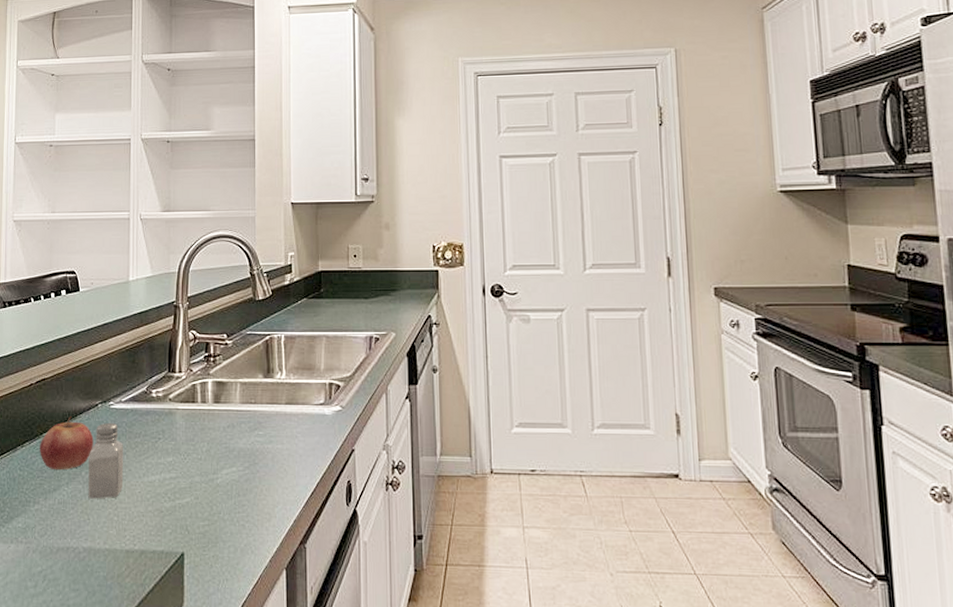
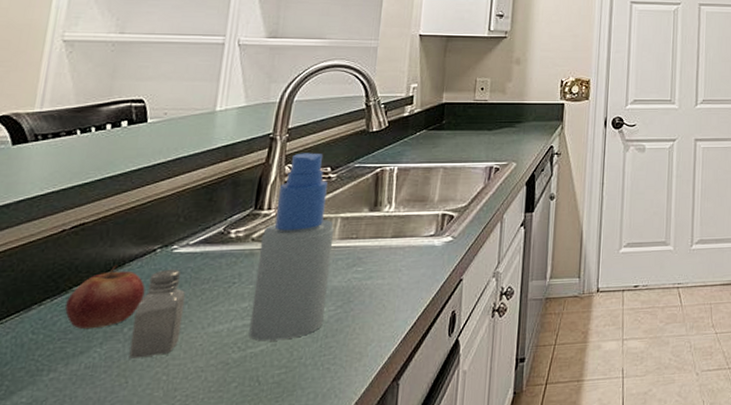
spray bottle: none [176,320,236,495] -> present [249,153,335,342]

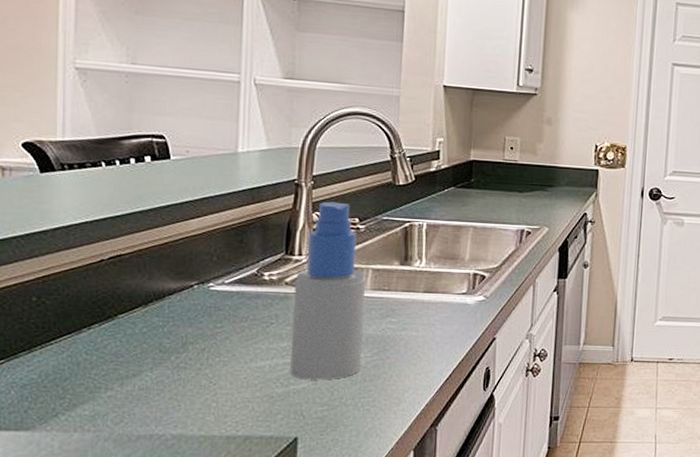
apple: present [65,265,146,329] -> none [114,297,187,354]
saltshaker: present [129,269,186,359] -> none [179,305,227,385]

